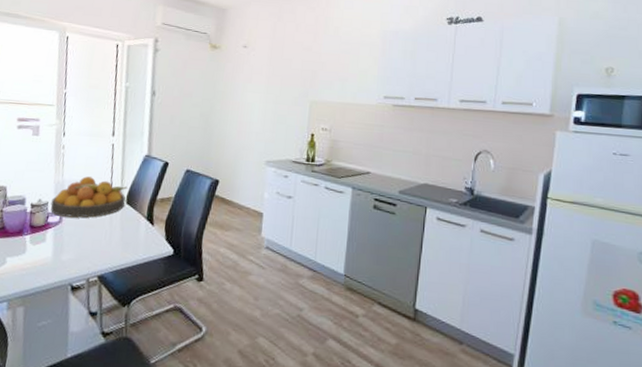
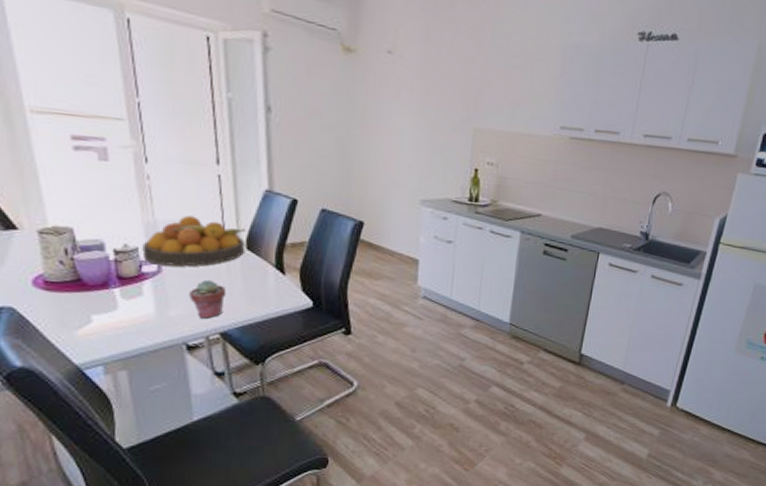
potted succulent: none [79,229,107,263] -> present [189,279,227,319]

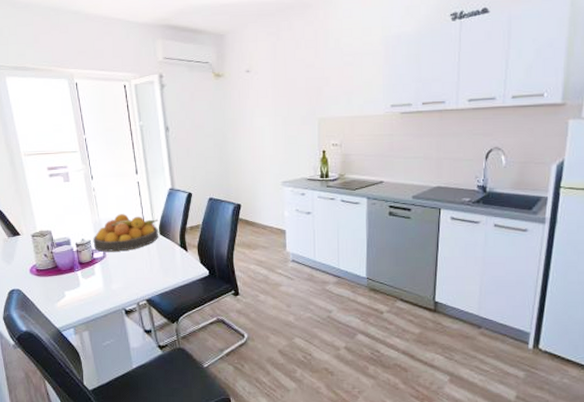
potted succulent: present [189,279,227,319] -> none [124,259,149,289]

